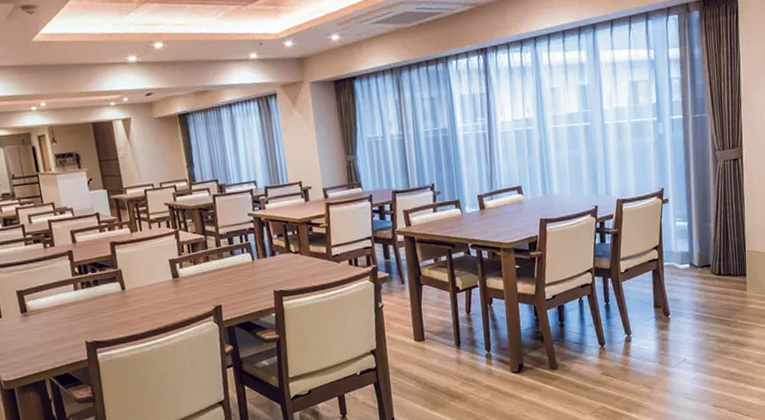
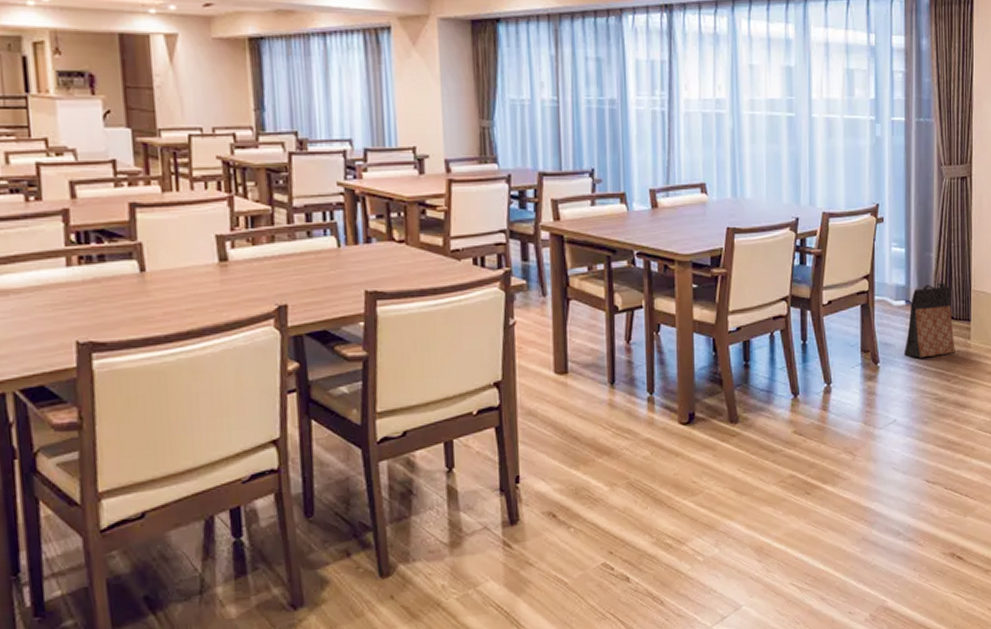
bag: none [690,246,734,309] -> present [903,282,955,358]

